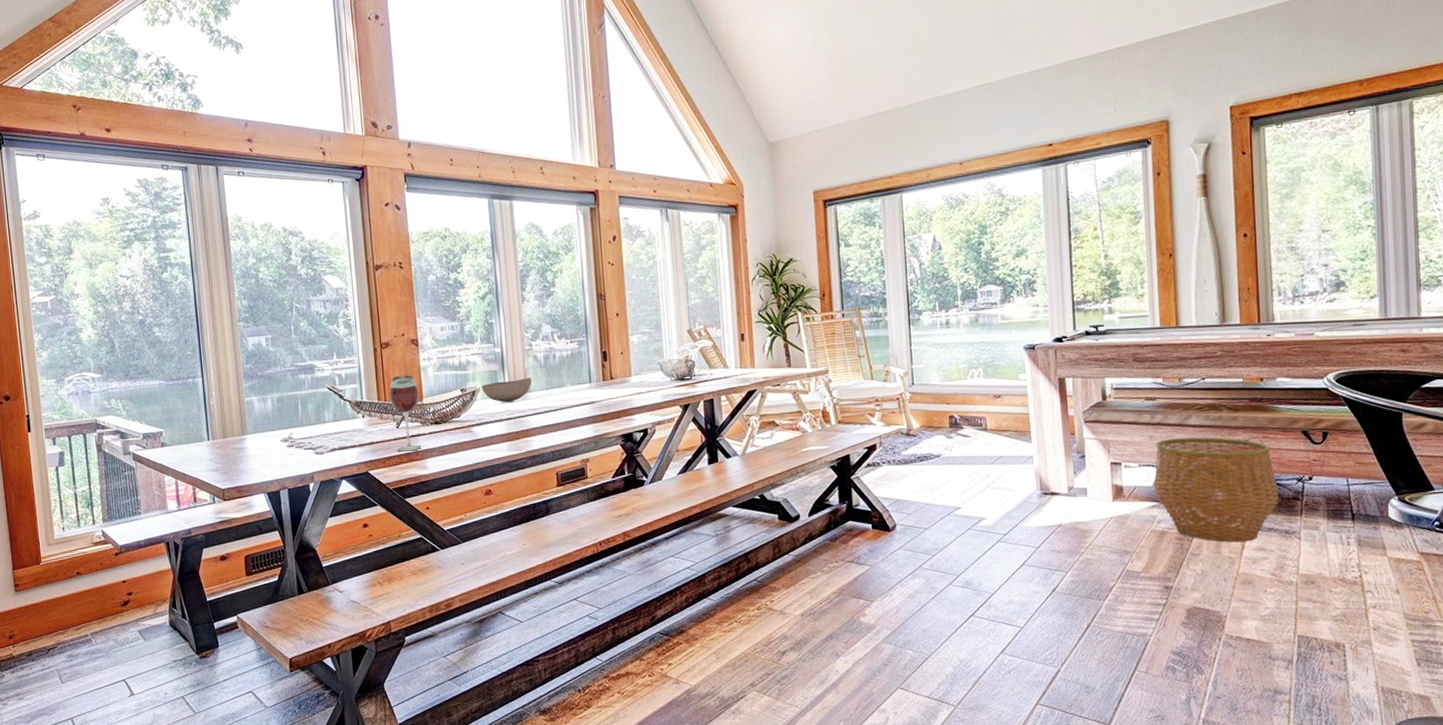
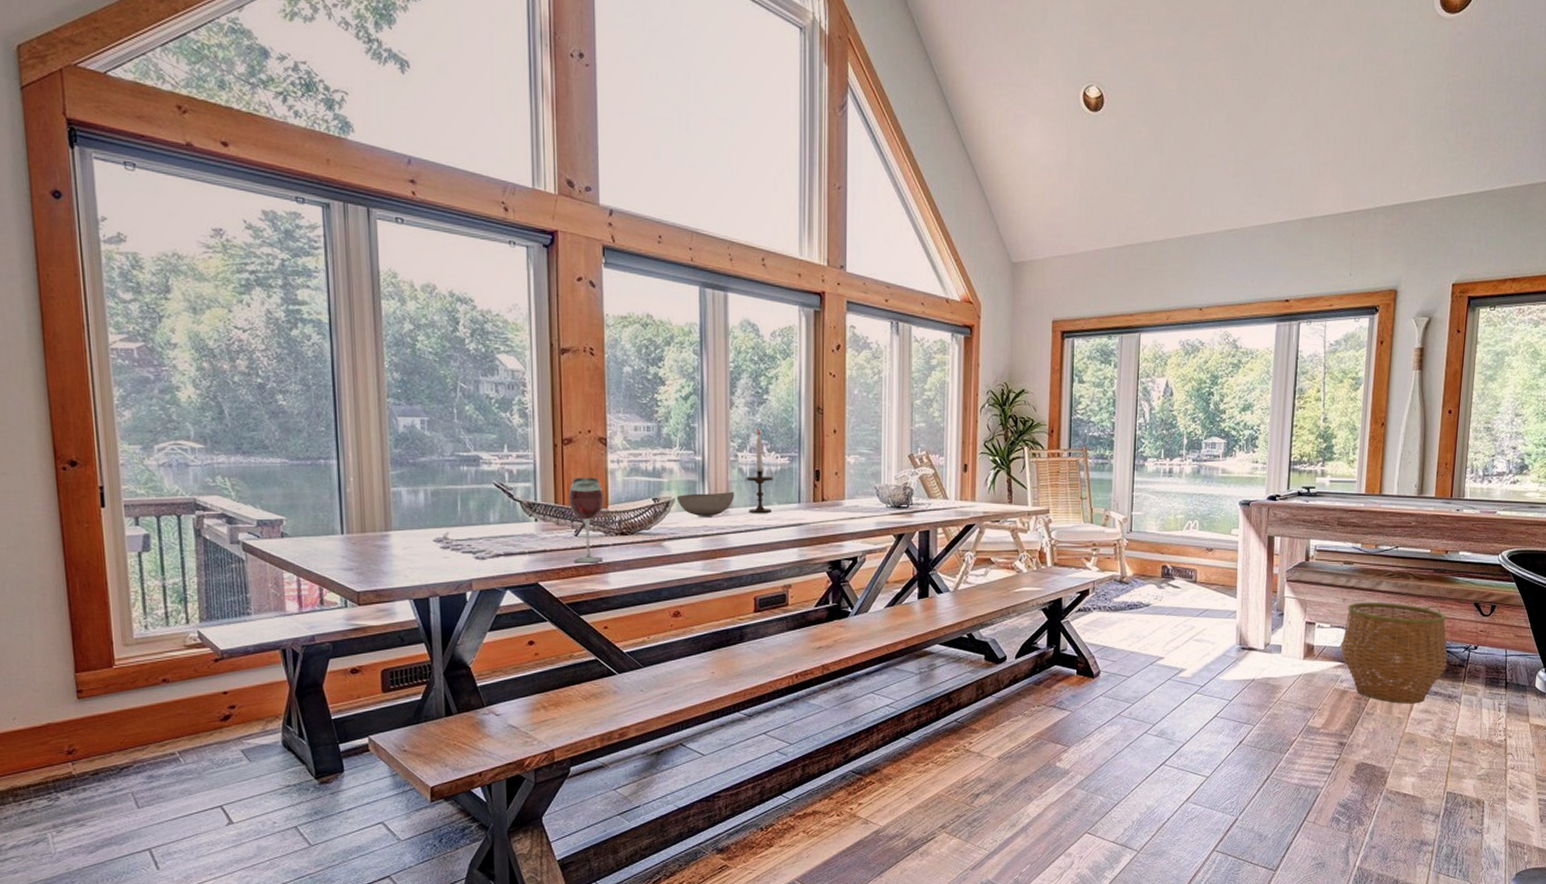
candlestick: none [541,318,566,396] -> present [746,428,773,514]

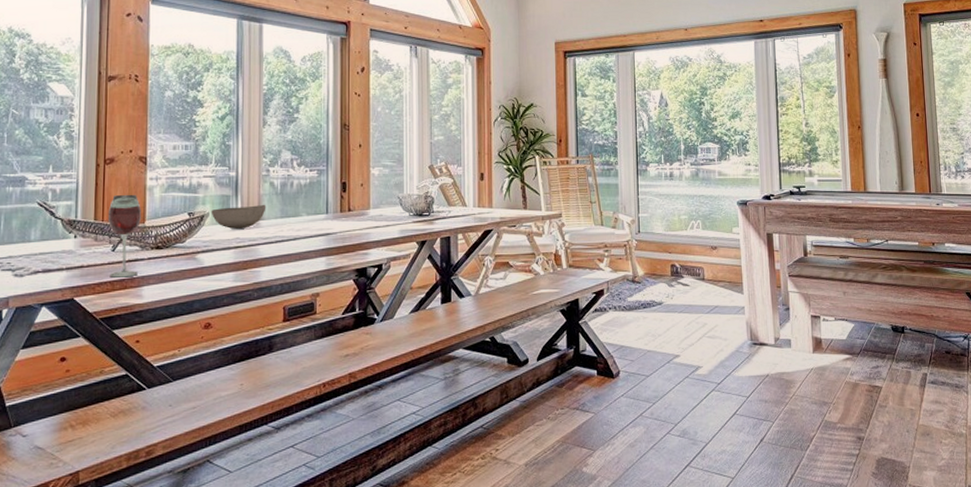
candlestick: present [746,428,773,514] -> none [277,144,302,225]
basket: present [1341,603,1448,704] -> none [847,294,951,395]

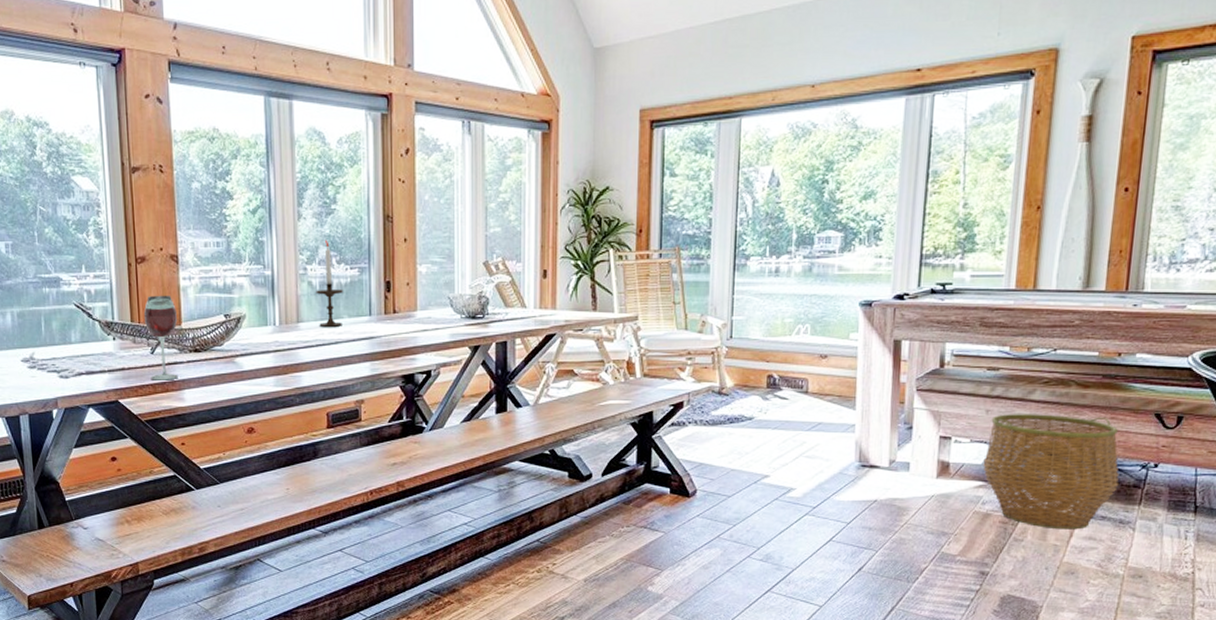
bowl: present [211,204,266,230] -> none [247,305,305,333]
candlestick: none [277,144,302,225] -> present [316,240,343,328]
basket: none [847,294,951,395] -> present [983,414,1120,530]

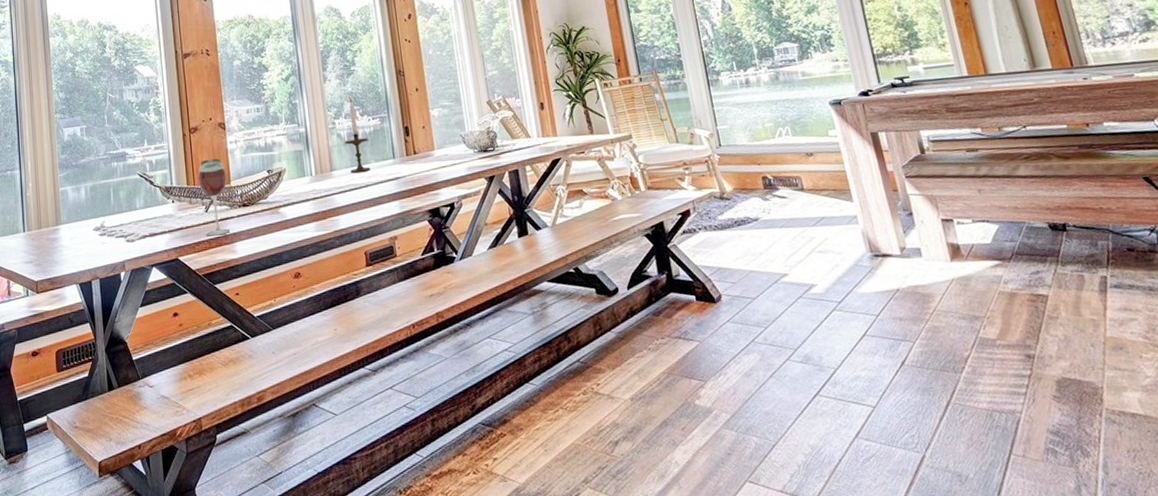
basket: present [983,414,1120,530] -> none [986,185,1135,303]

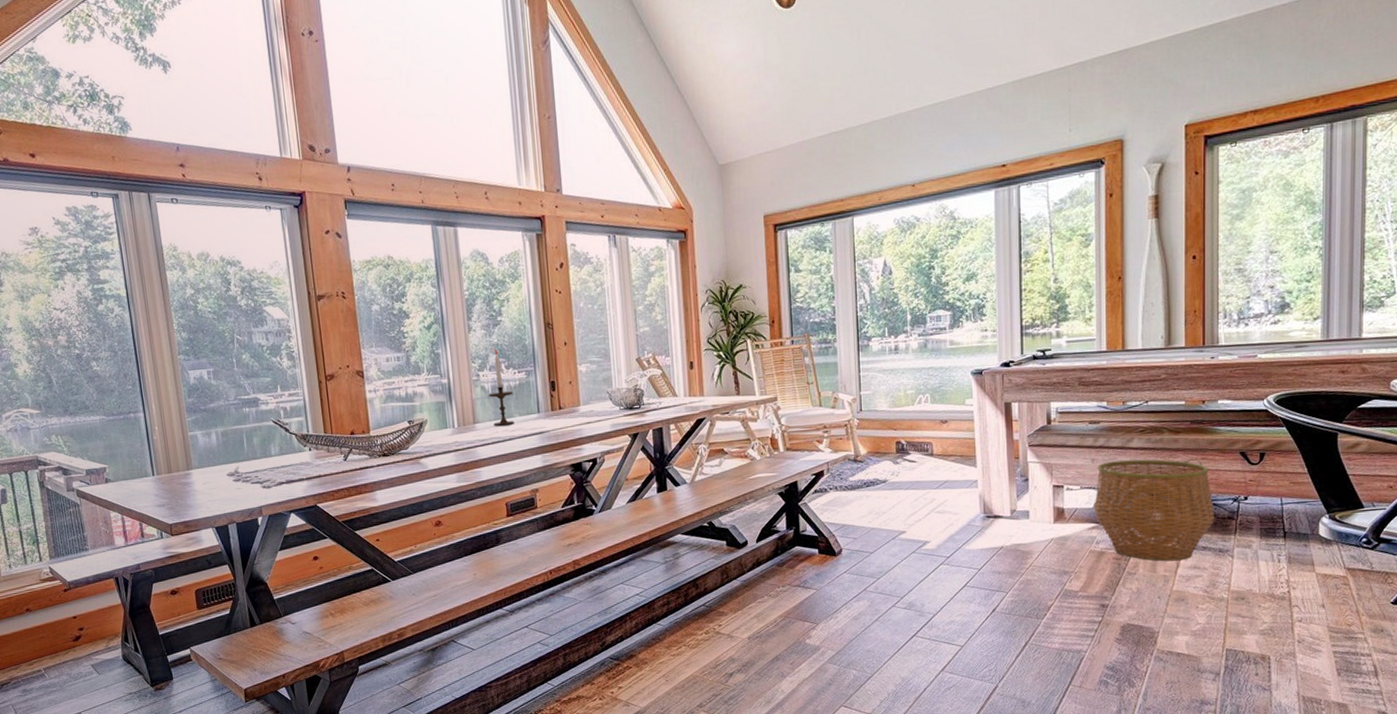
wineglass: present [197,158,230,237] -> none [335,407,370,485]
basket: none [986,185,1135,303] -> present [1094,458,1216,562]

